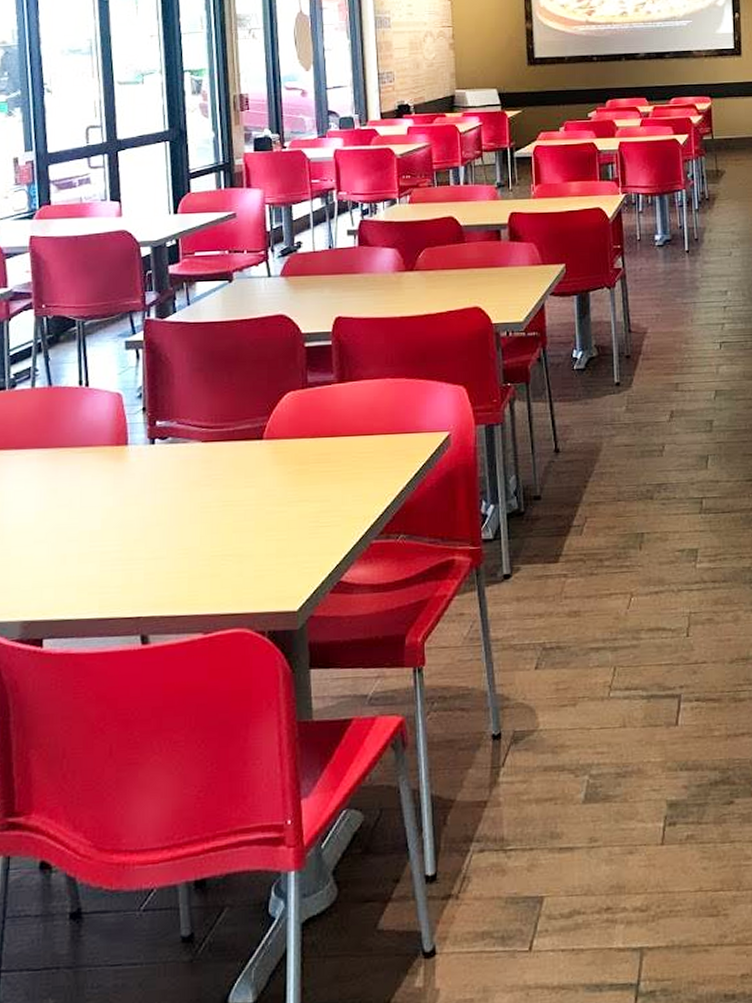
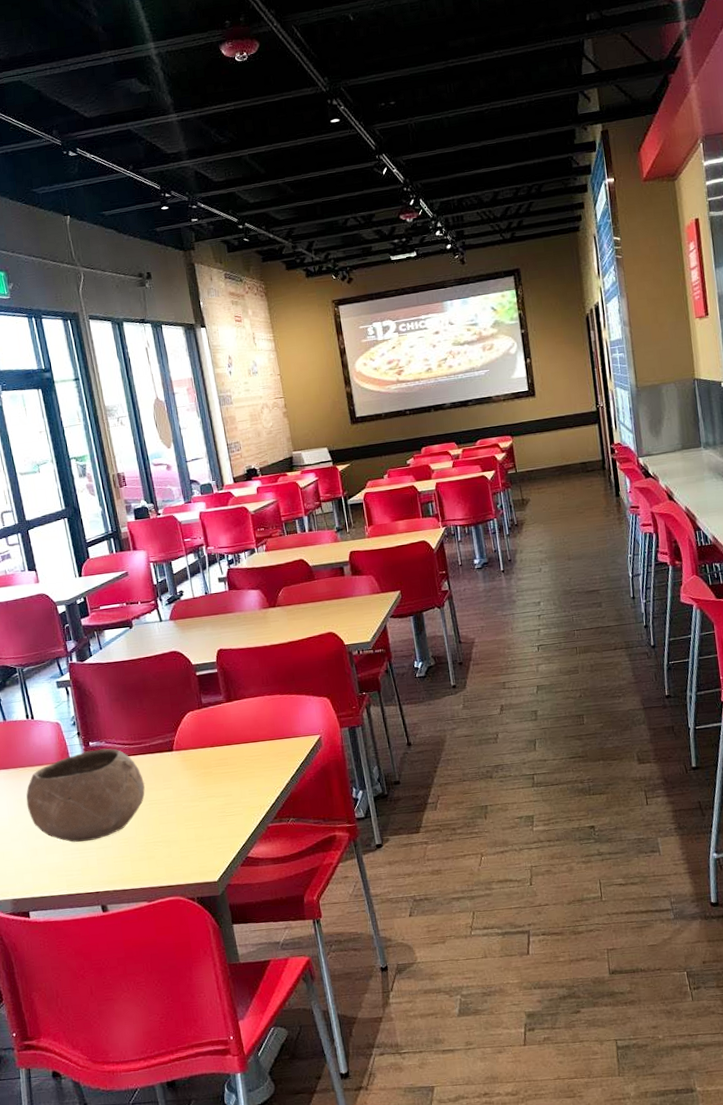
bowl: none [62,430,220,550] -> present [26,748,145,842]

